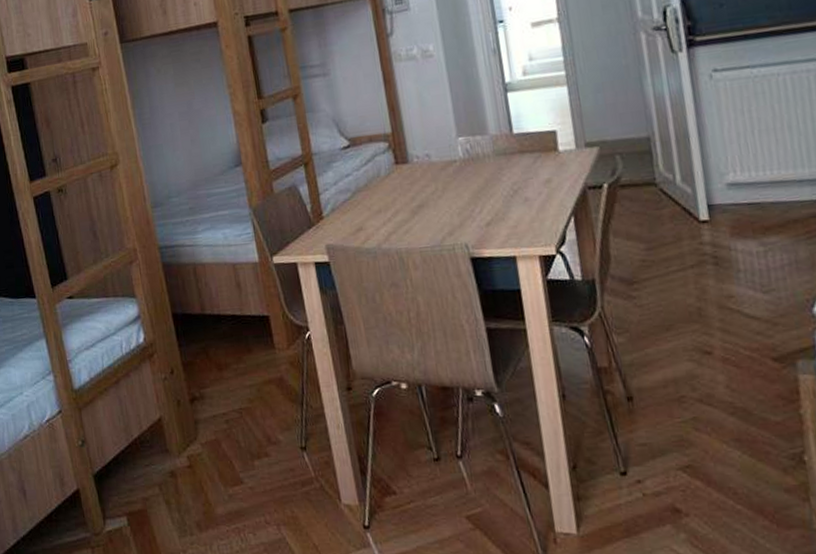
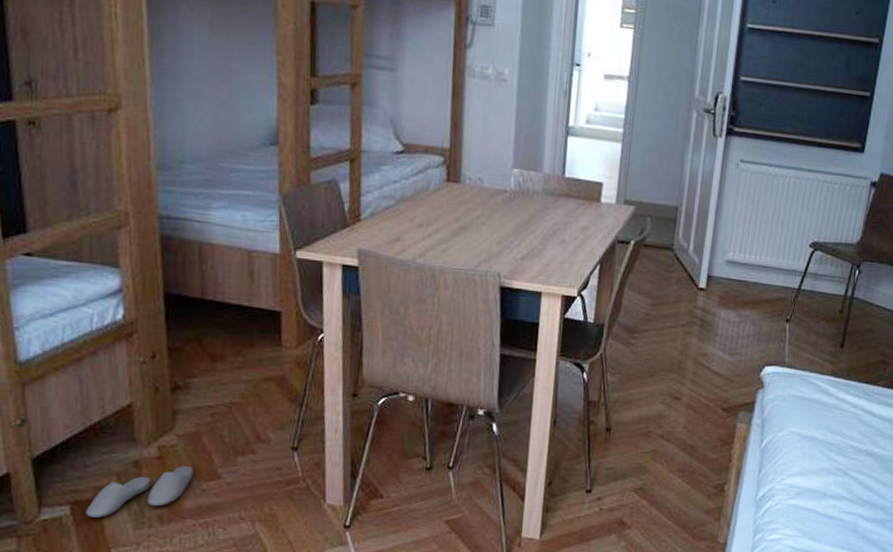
slippers: none [139,472,220,527] -> present [86,465,193,518]

